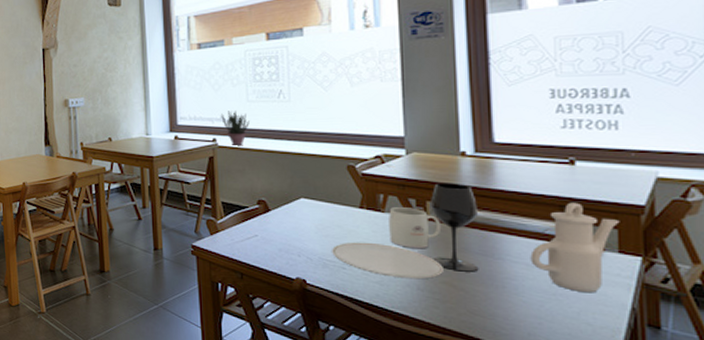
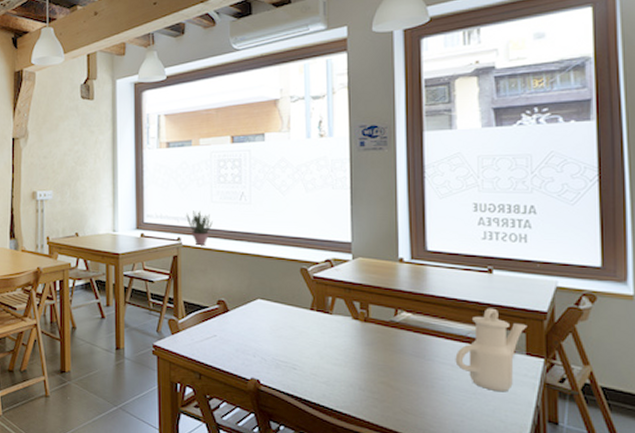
plate: present [332,242,443,280] -> none [285,343,382,380]
mug: present [389,207,442,249] -> none [336,310,382,350]
wineglass: present [429,183,479,272] -> none [371,287,413,373]

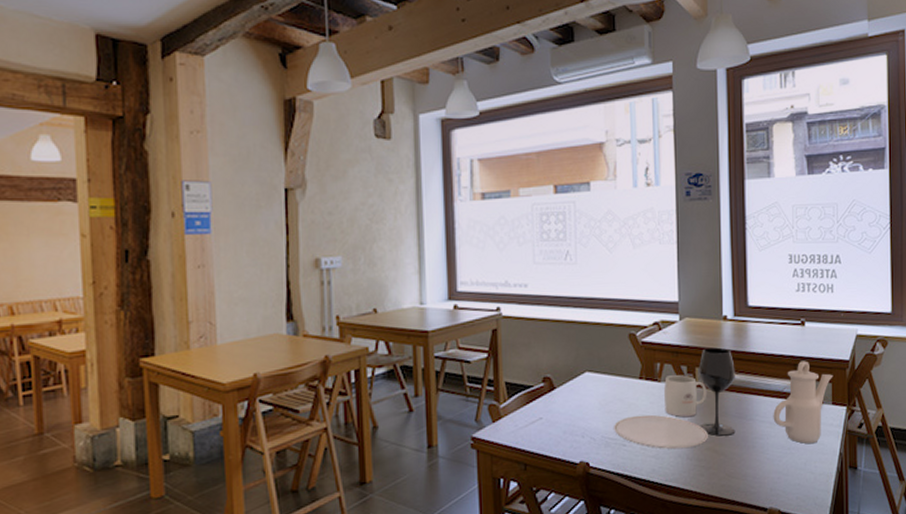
potted plant: present [186,210,213,246] -> none [506,274,536,316]
plate: none [285,343,382,380] -> present [614,414,708,450]
mug: none [336,310,382,350] -> present [664,375,707,418]
wineglass: none [371,287,413,373] -> present [698,347,736,436]

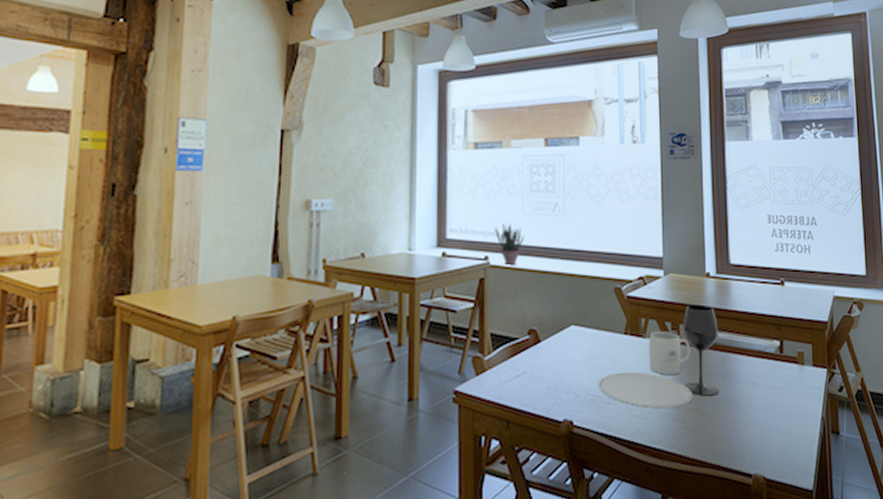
potted plant: none [506,274,536,316] -> present [495,224,524,266]
teapot: present [773,360,833,444] -> none [756,320,813,407]

